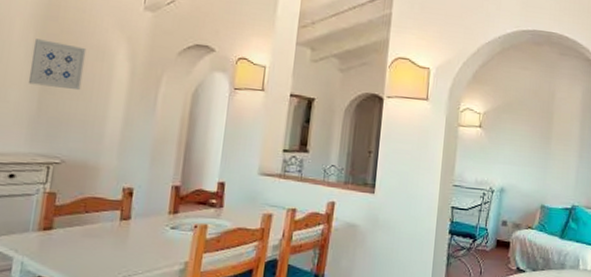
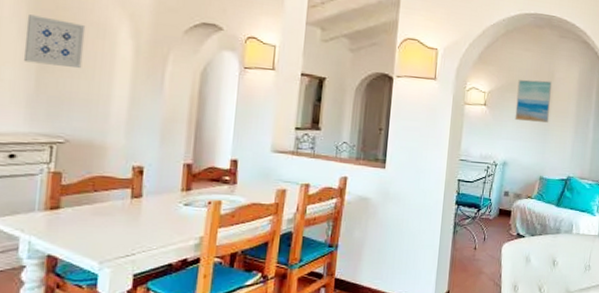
wall art: none [512,99,552,146] -> present [515,79,552,123]

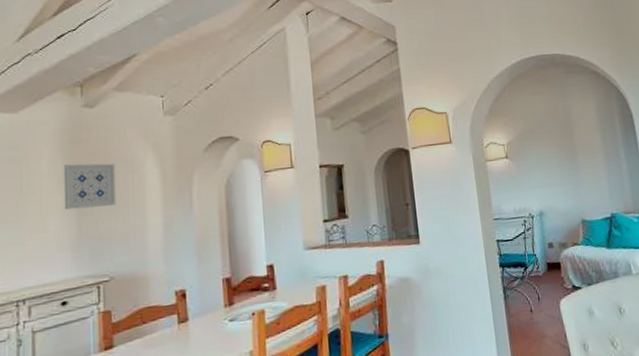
wall art: present [515,79,552,123] -> none [535,119,577,167]

